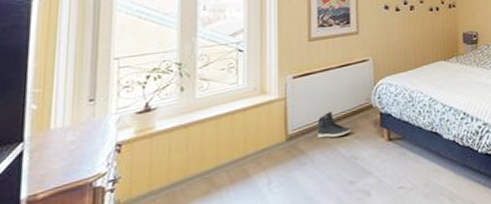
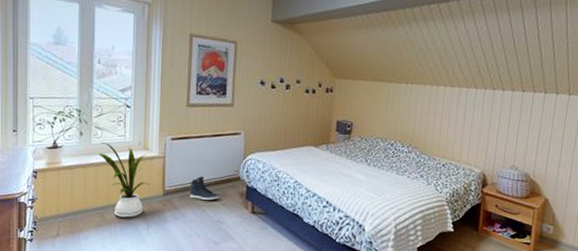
house plant: none [204,94,269,178] -> present [98,142,150,218]

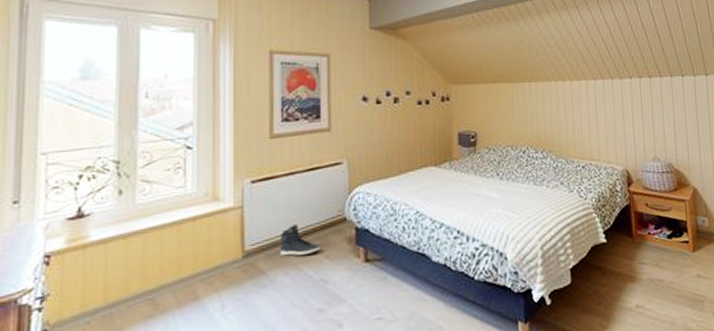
house plant: present [98,142,150,218] -> none [146,199,223,300]

